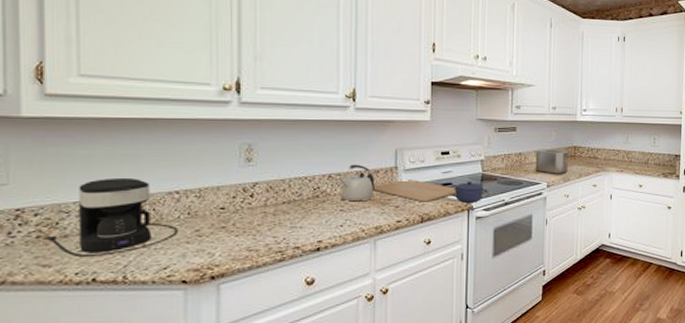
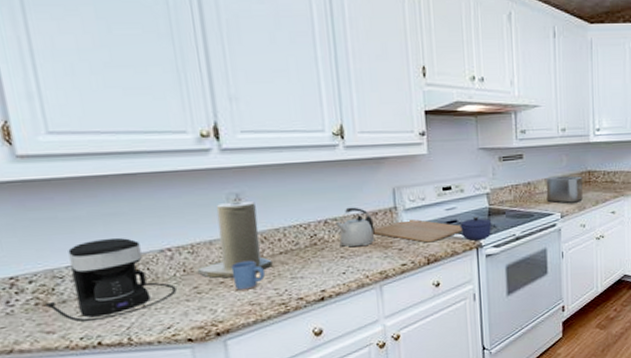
paper towel: none [201,151,275,224] -> present [196,200,273,278]
mug: none [234,207,267,236] -> present [231,260,266,290]

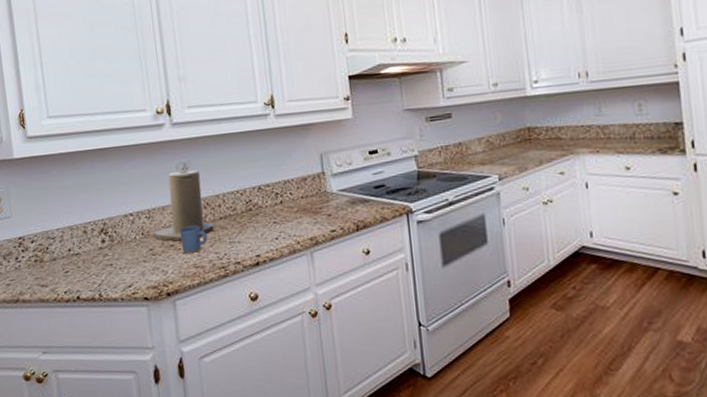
coffee maker: present [44,238,177,322] -> none [41,204,136,277]
kettle: present [335,207,375,247] -> none [268,173,305,212]
chopping board: present [373,219,463,243] -> none [303,184,391,209]
cooking pot: present [460,216,492,241] -> none [388,180,422,206]
toaster: present [546,175,583,204] -> none [478,133,523,165]

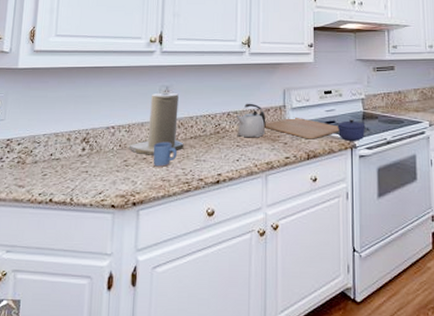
kettle: none [268,173,305,212] -> present [236,103,266,138]
chopping board: none [303,184,391,209] -> present [265,117,340,139]
cooking pot: none [388,180,422,206] -> present [337,119,366,141]

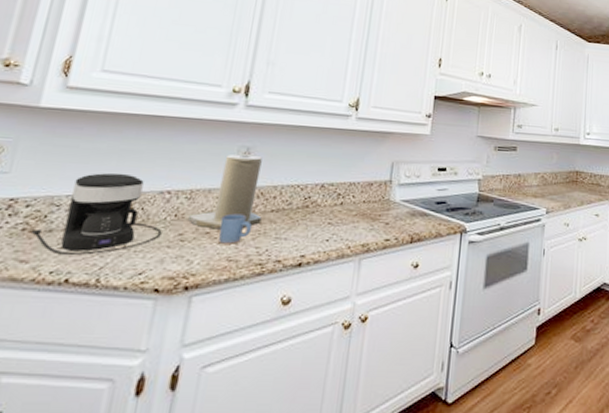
coffee maker: none [23,116,112,180] -> present [30,173,162,255]
kettle: present [236,103,266,138] -> none [330,174,368,216]
chopping board: present [265,117,340,139] -> none [364,194,451,221]
cooking pot: present [337,119,366,141] -> none [448,200,479,225]

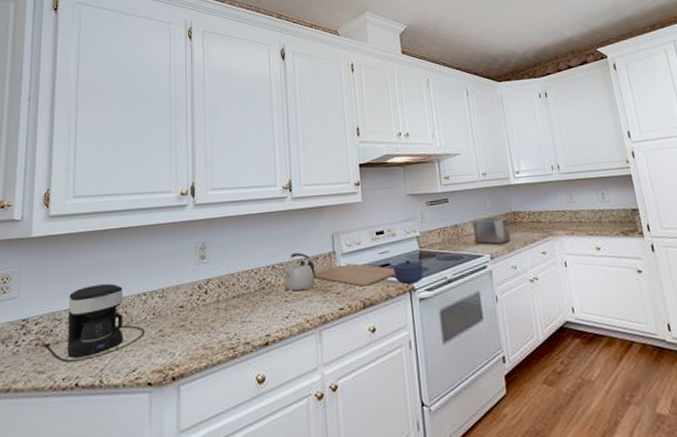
paper towel: present [187,154,262,230] -> none [164,248,226,322]
mug: present [219,213,252,244] -> none [191,304,220,334]
kettle: none [330,174,368,216] -> present [282,252,316,291]
chopping board: none [364,194,451,221] -> present [314,263,396,287]
cooking pot: none [448,200,479,225] -> present [393,259,424,284]
toaster: none [534,171,570,201] -> present [472,217,511,245]

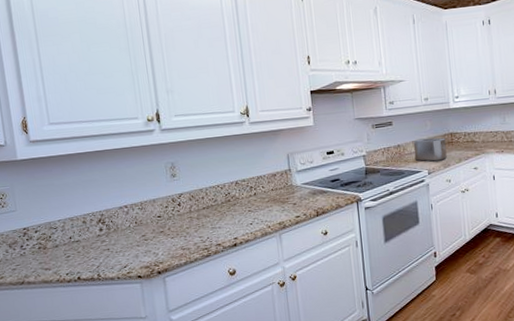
coffee maker: present [42,283,145,362] -> none [44,198,131,261]
kettle: present [282,252,316,291] -> none [244,170,275,203]
chopping board: present [314,263,396,287] -> none [273,178,345,198]
cooking pot: present [393,259,424,284] -> none [342,175,369,196]

